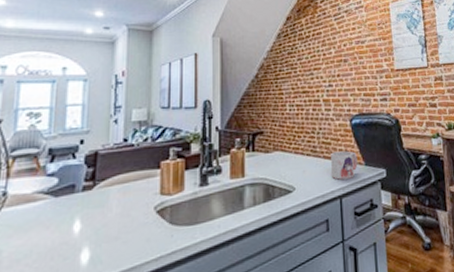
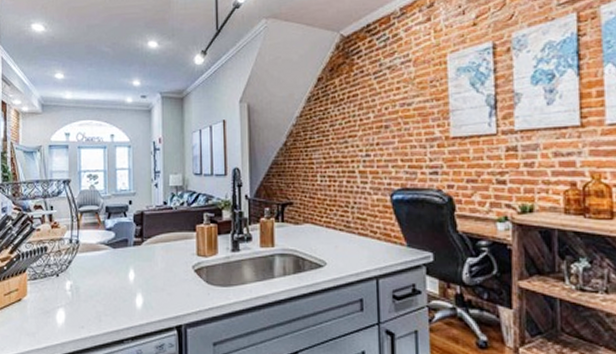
mug: present [331,150,358,180] -> none [367,229,399,259]

